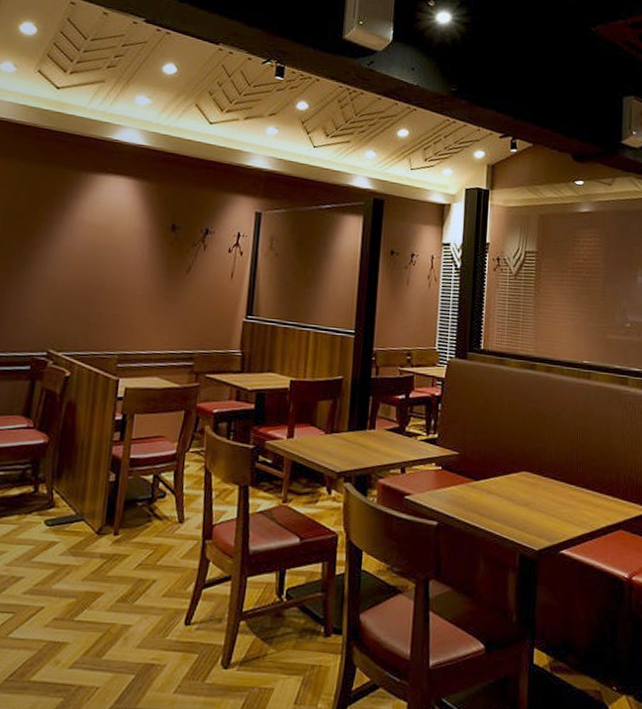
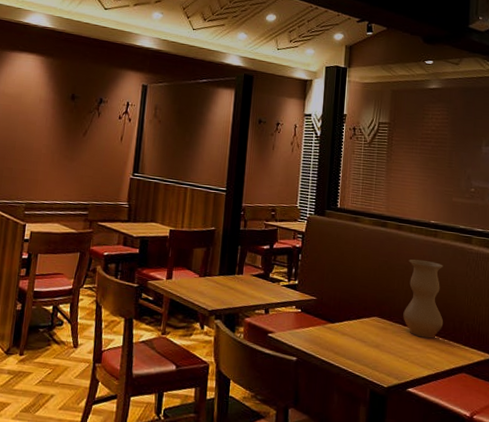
vase: none [555,404,599,493] -> present [403,259,444,339]

